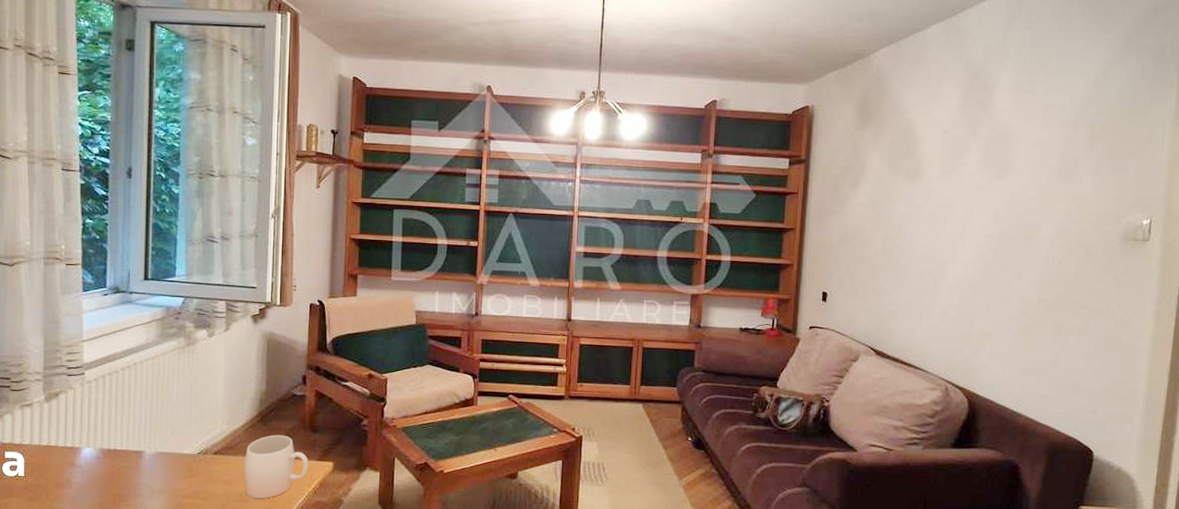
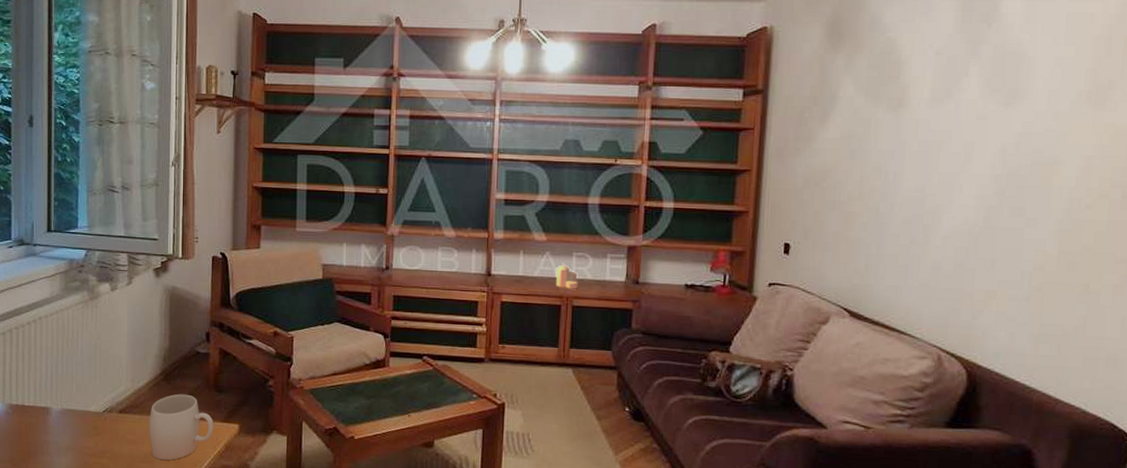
candle: none [629,310,649,333] -> present [556,264,579,289]

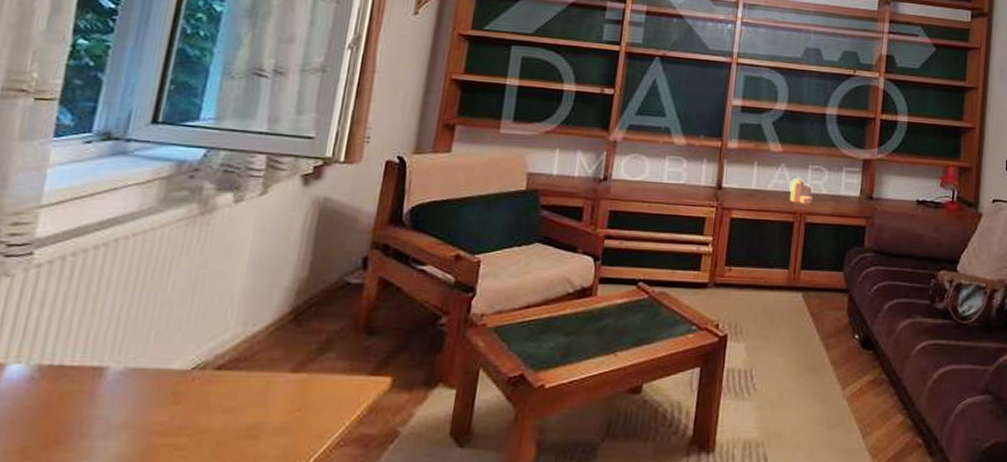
mug: present [149,394,214,460] -> none [256,339,357,433]

